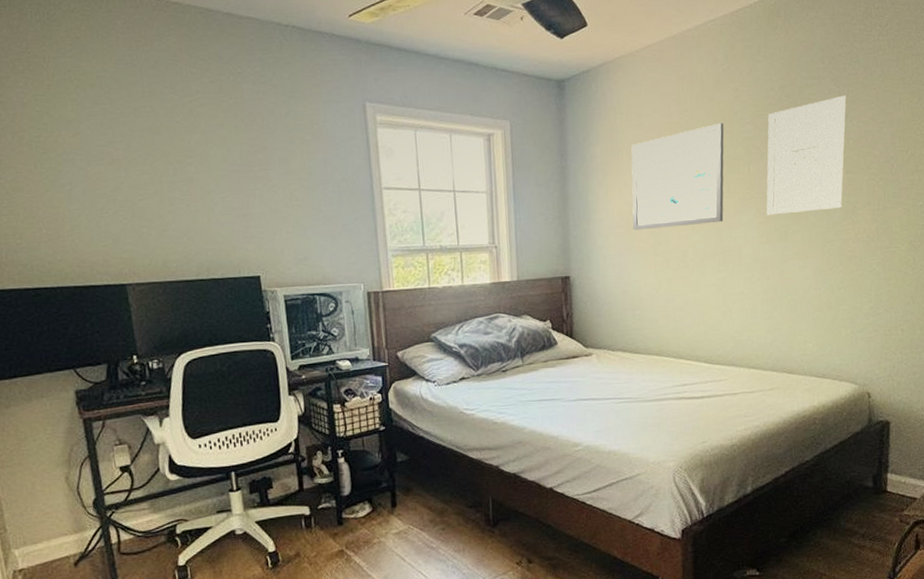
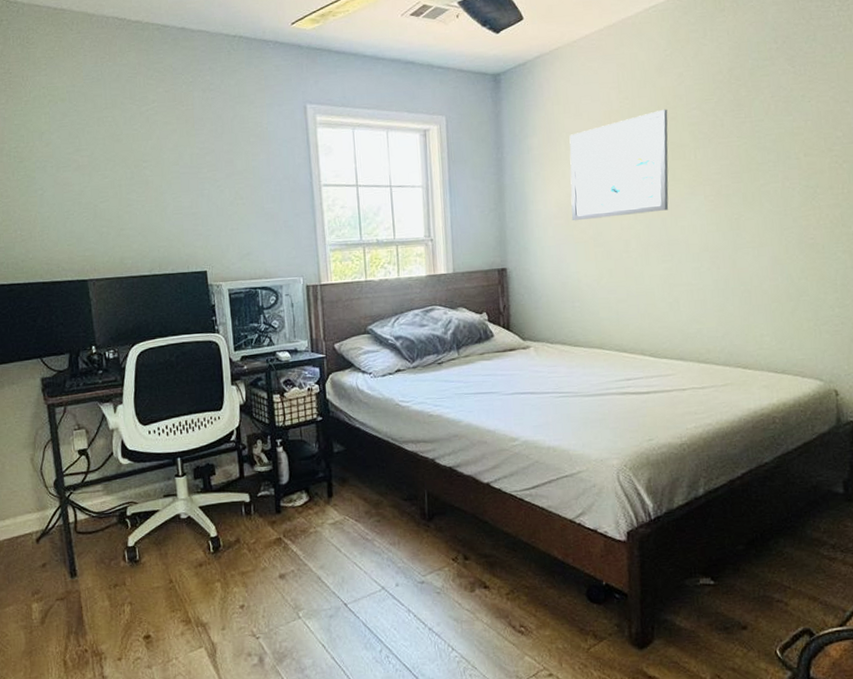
wall art: present [766,95,847,215] -> none [715,75,803,203]

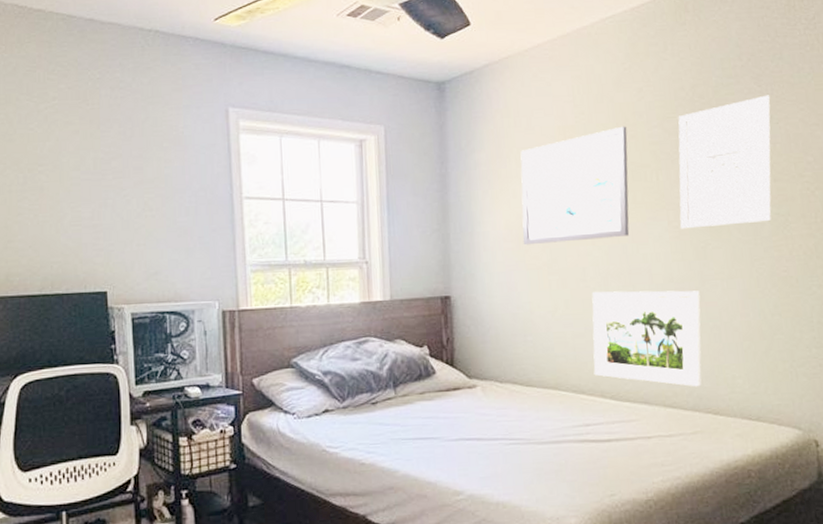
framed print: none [633,258,733,345] -> present [591,290,702,387]
wall art: none [715,75,803,203] -> present [678,95,772,229]

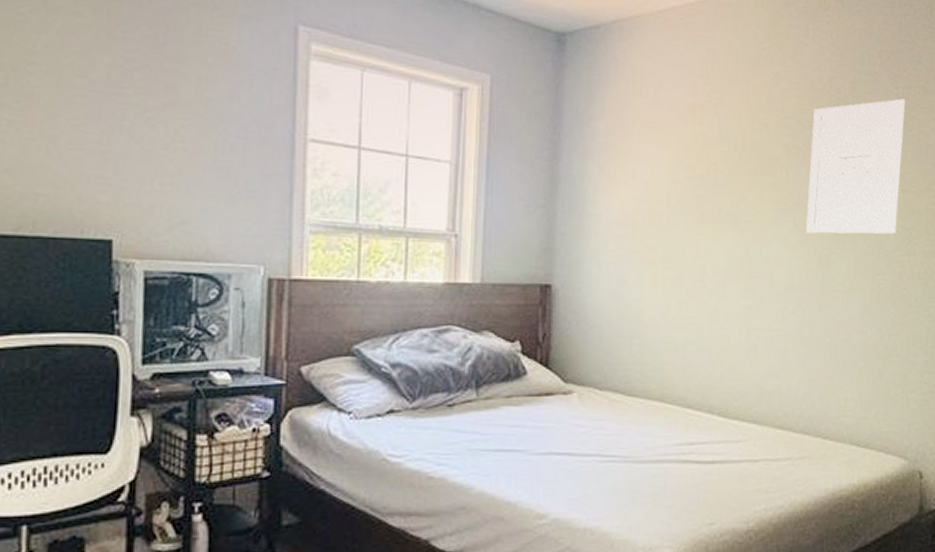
wall art: present [520,126,630,246] -> none [638,112,760,236]
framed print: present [591,290,702,387] -> none [703,293,820,408]

